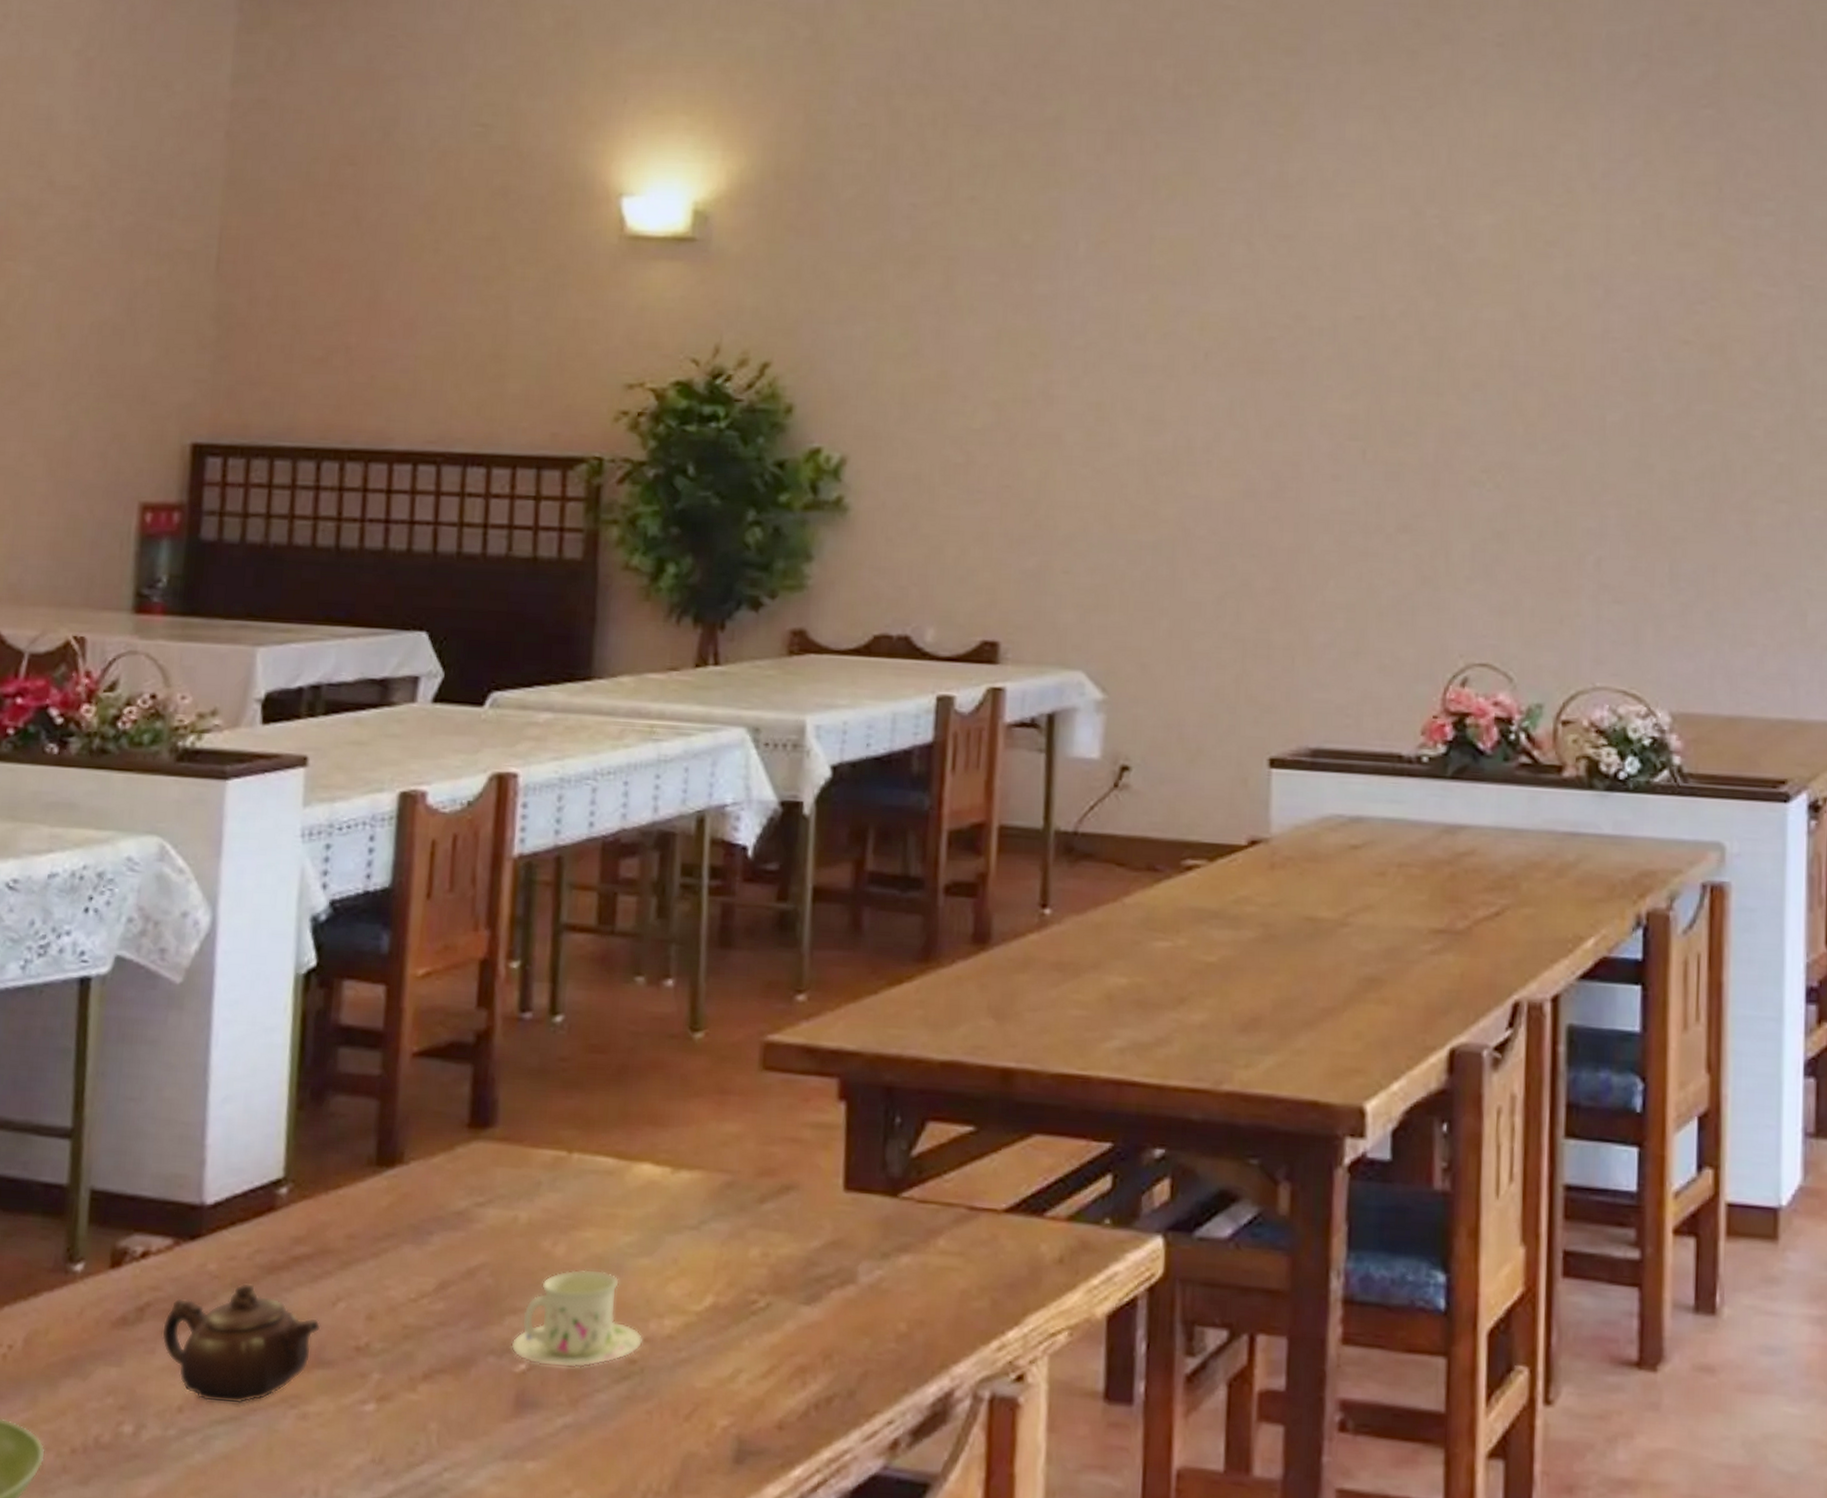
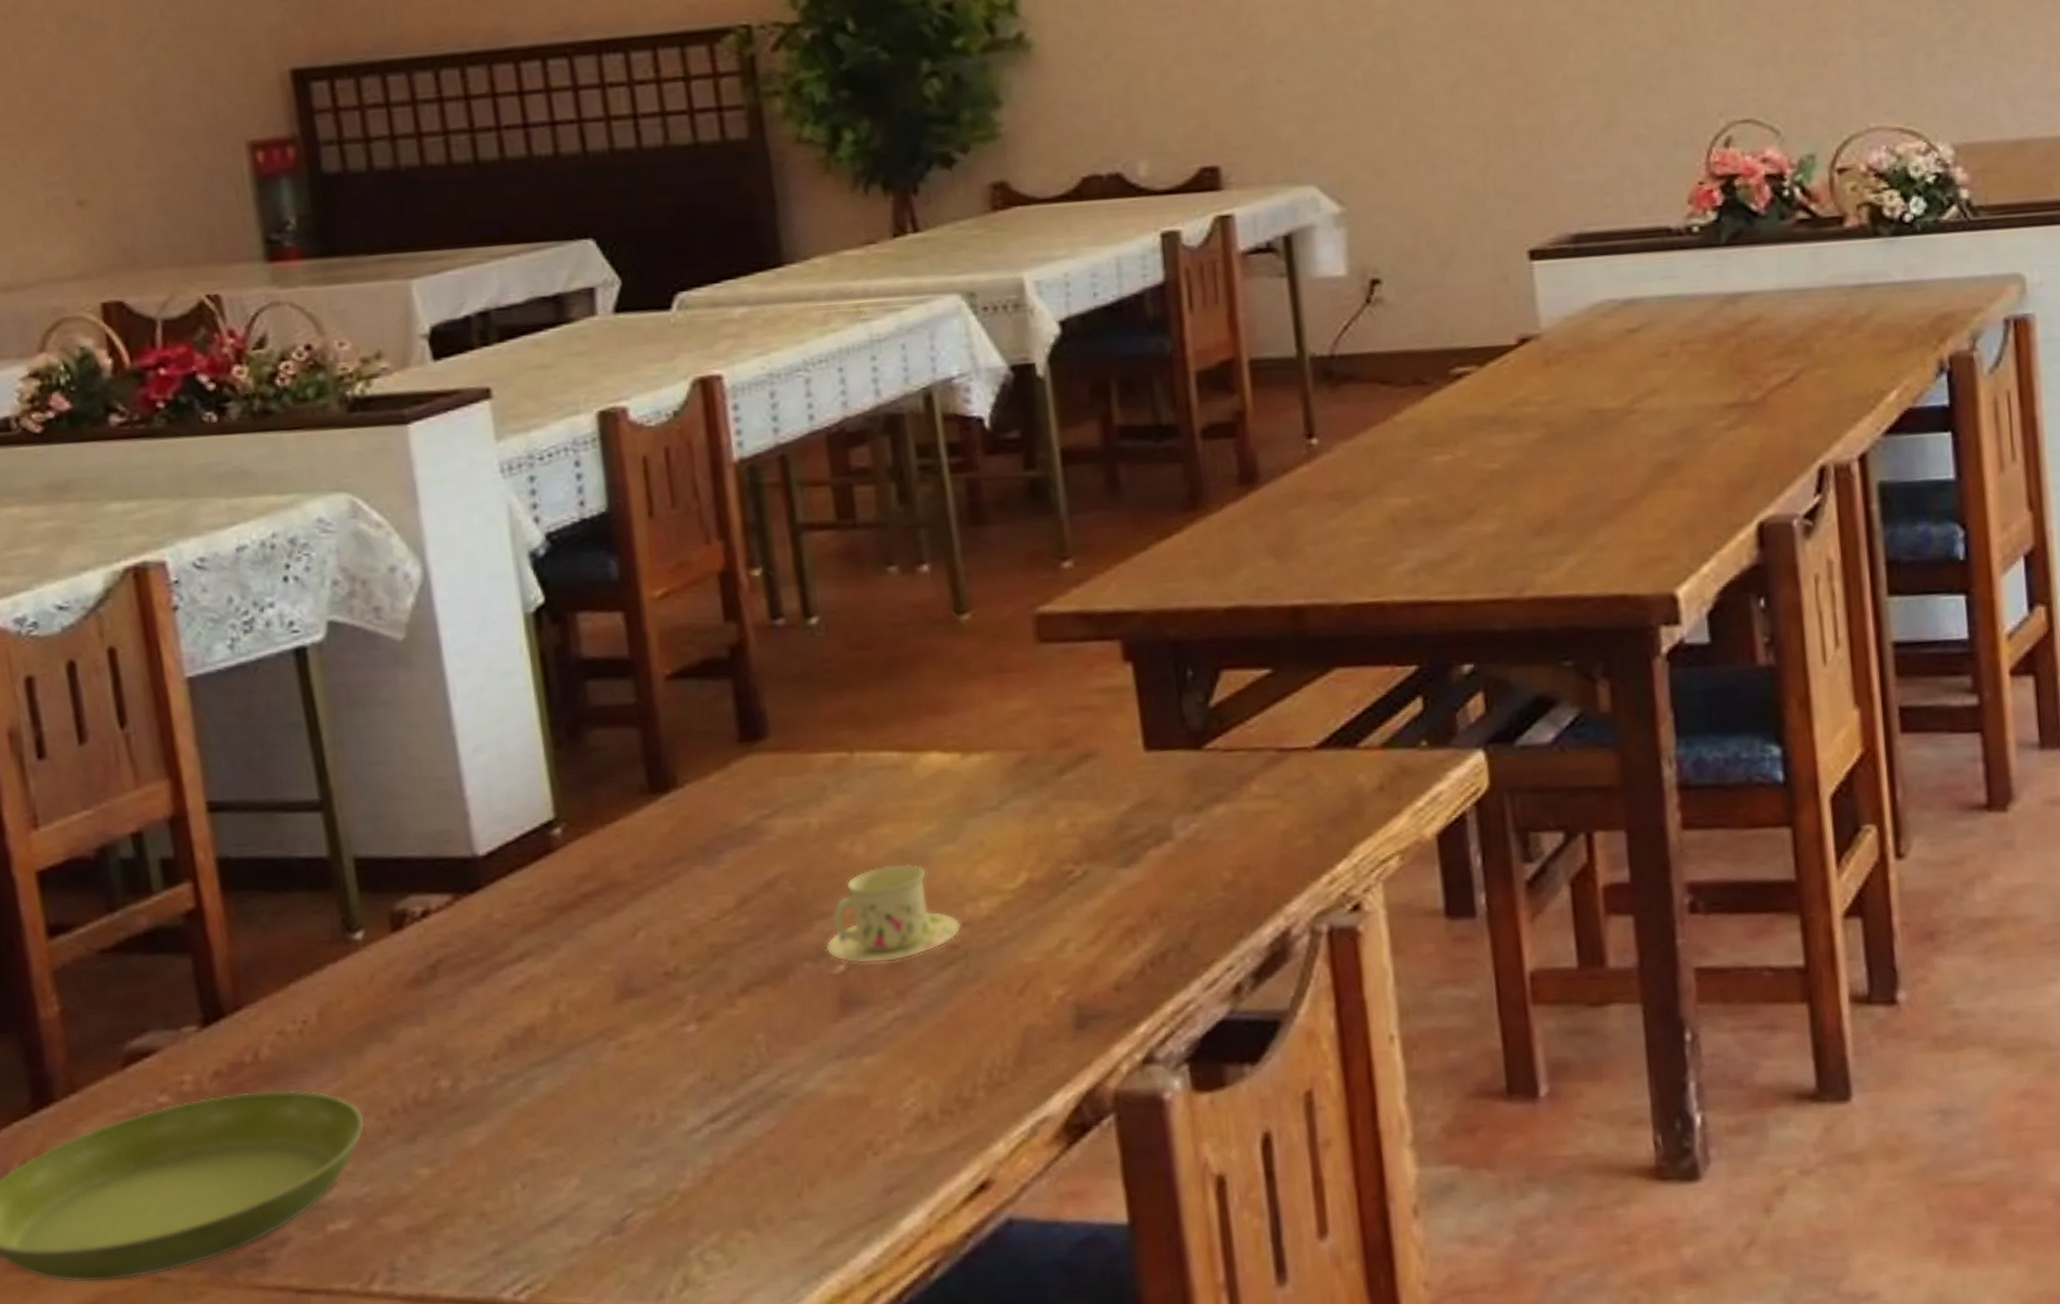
teapot: present [161,1282,321,1404] -> none [459,926,625,1046]

